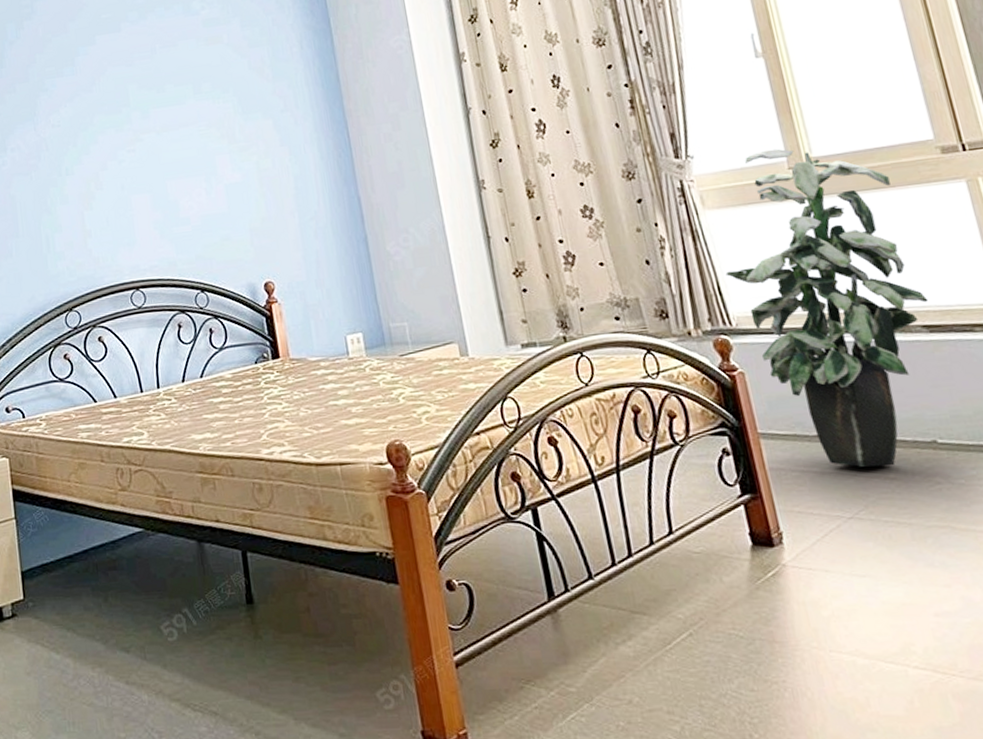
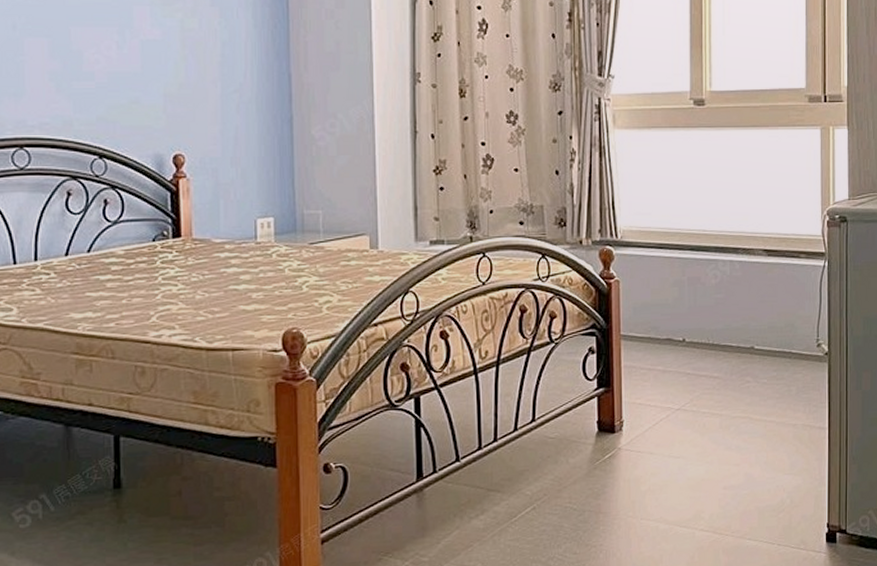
indoor plant: present [725,148,929,468] -> none [621,79,773,368]

